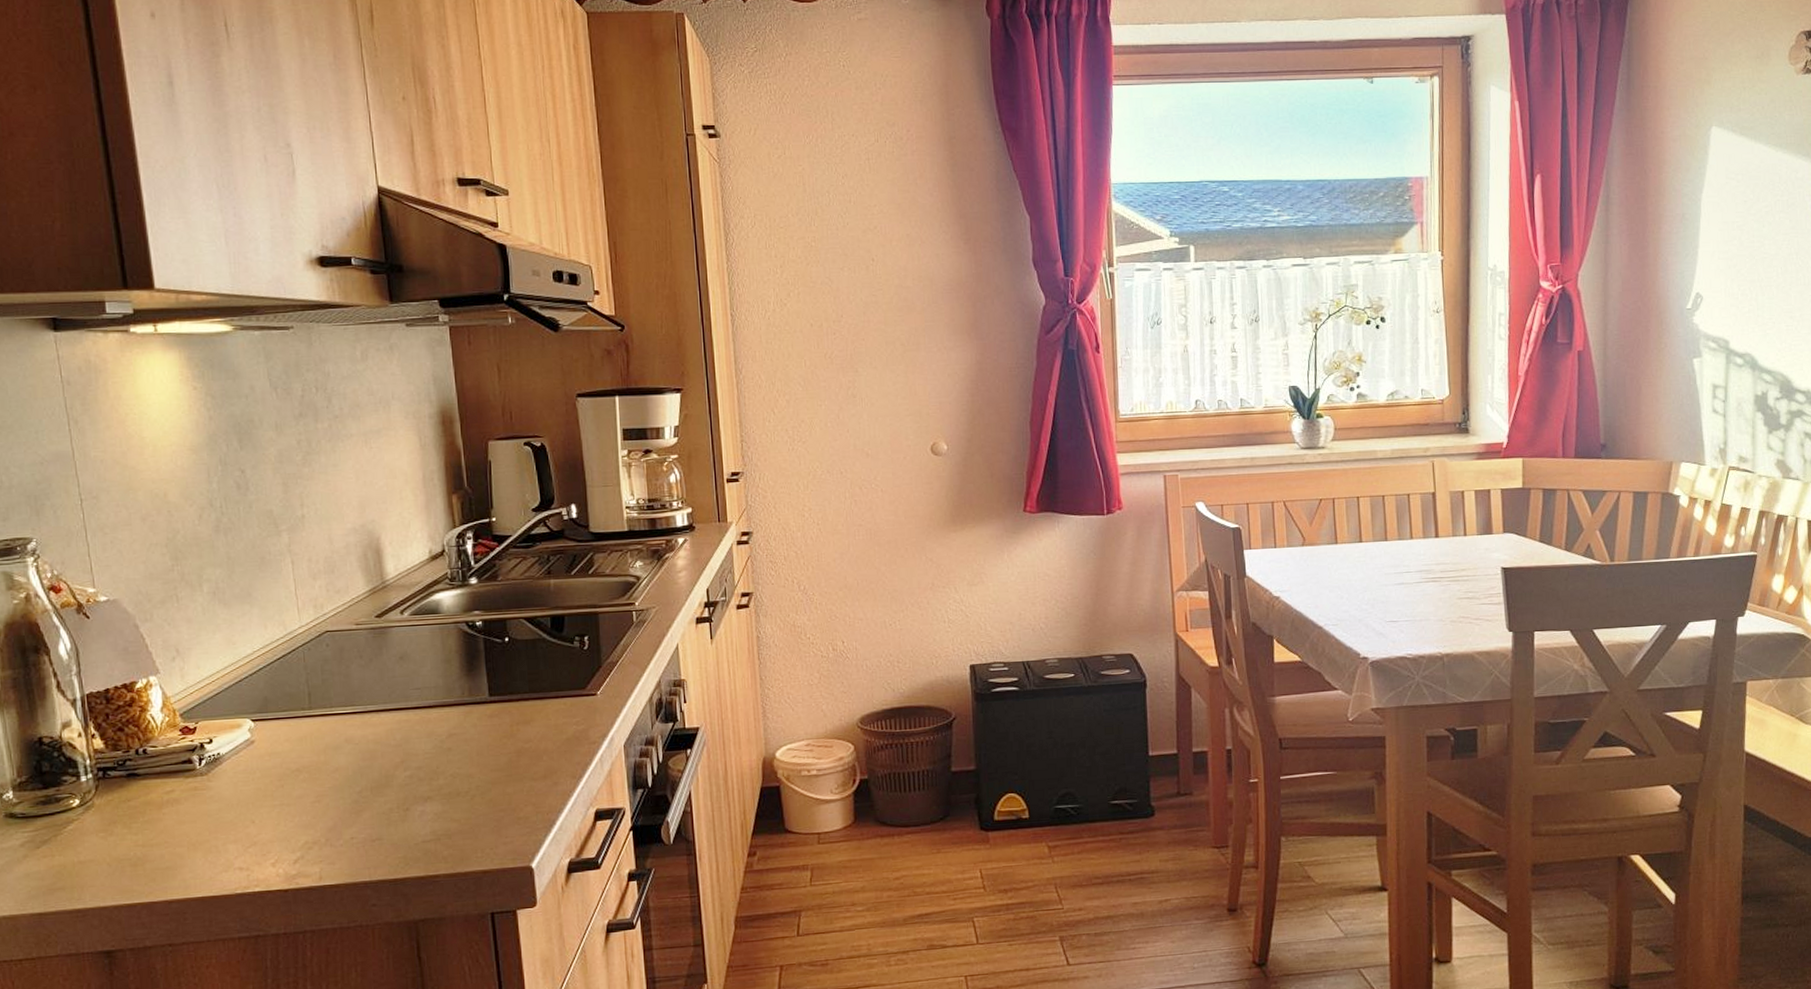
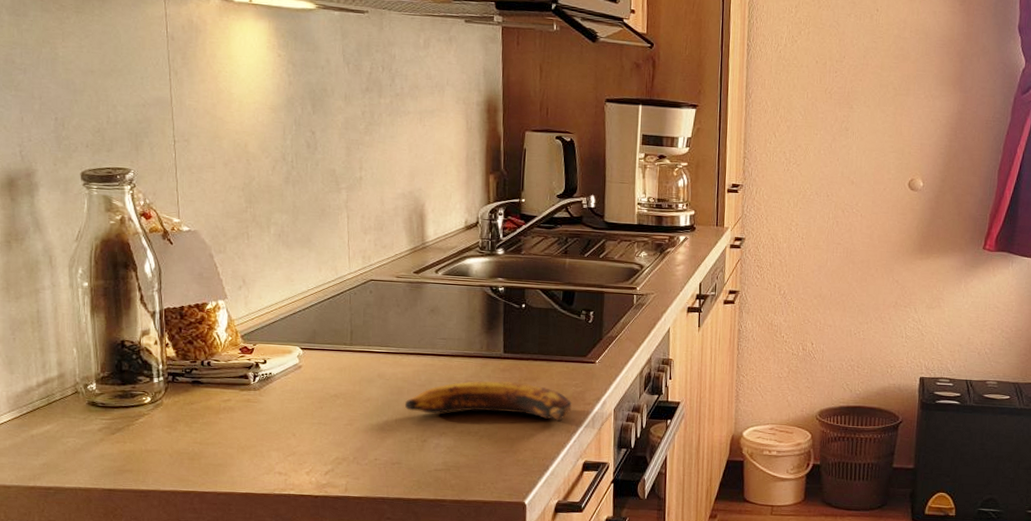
banana: none [379,727,575,778] -> present [404,380,572,423]

